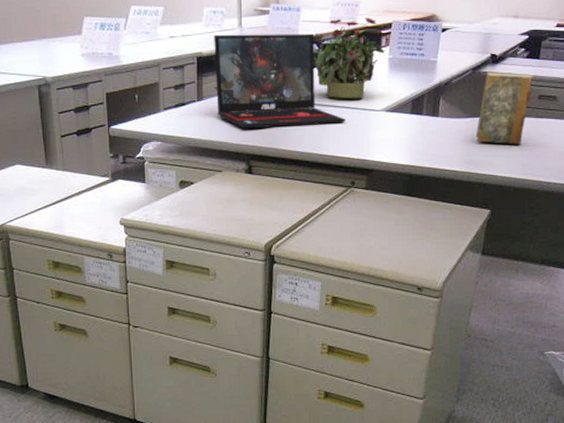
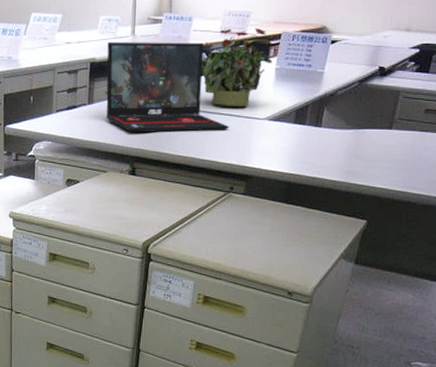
hardback book: present [475,71,533,144] -> none [357,84,421,157]

